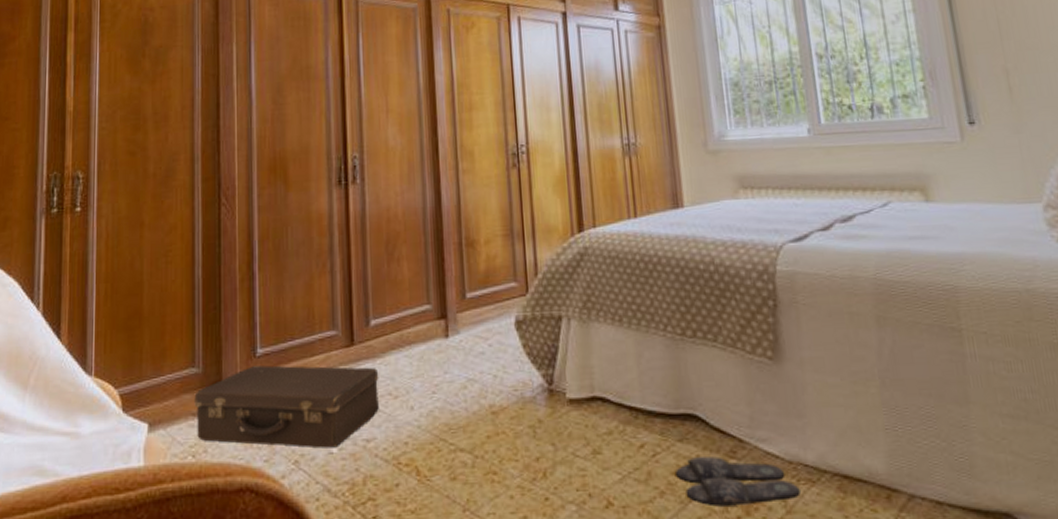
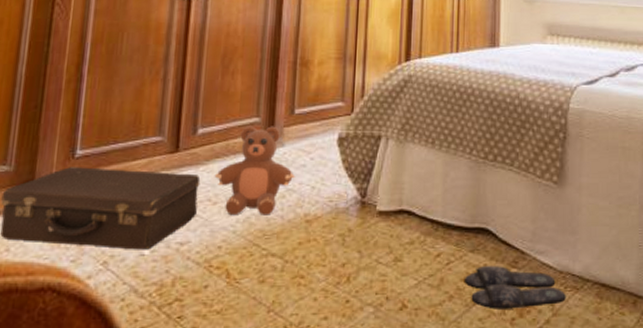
teddy bear: none [392,312,476,410] -> present [214,126,296,216]

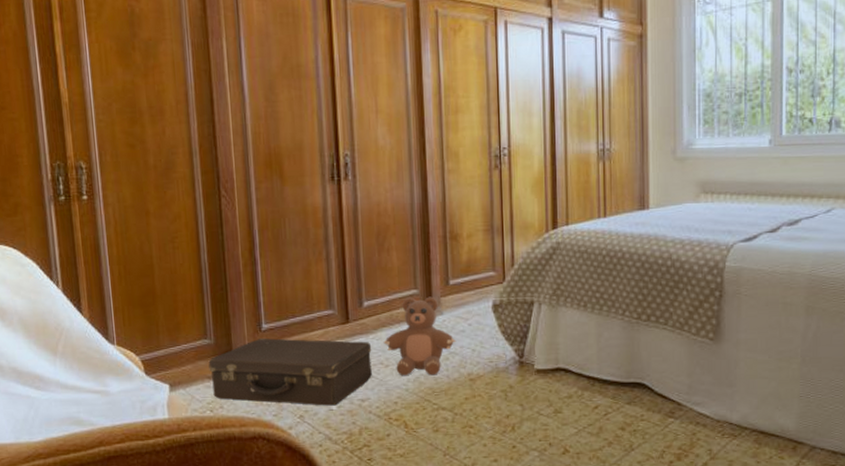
slippers: present [465,265,566,309] -> none [623,415,723,454]

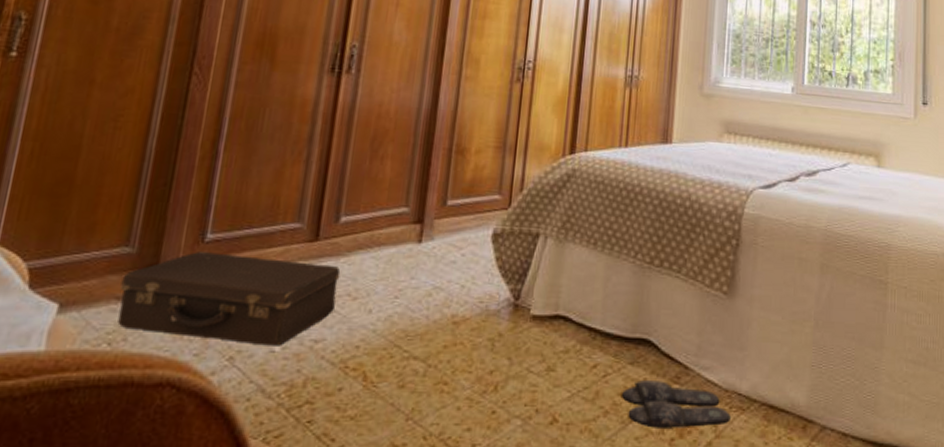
teddy bear: present [383,296,457,376] -> none [355,216,445,315]
slippers: none [623,415,723,454] -> present [622,379,731,428]

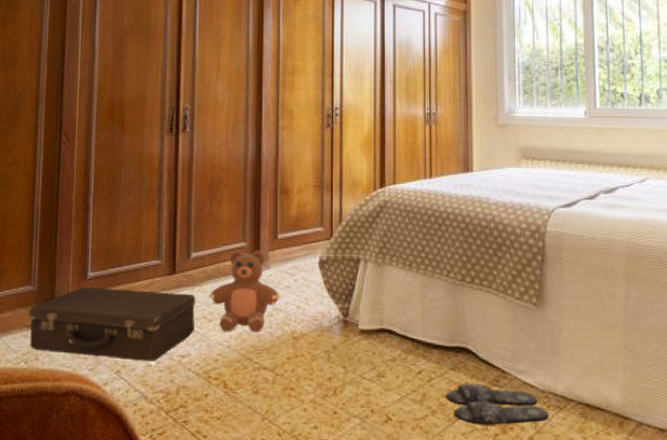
teddy bear: none [355,216,445,315] -> present [208,250,282,332]

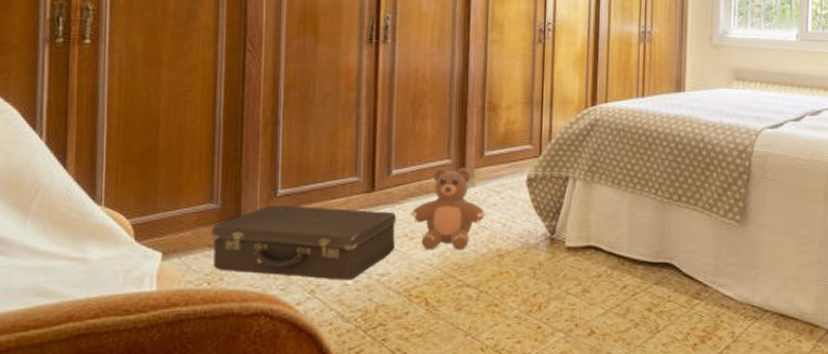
slippers: present [447,382,549,425] -> none [650,296,746,336]

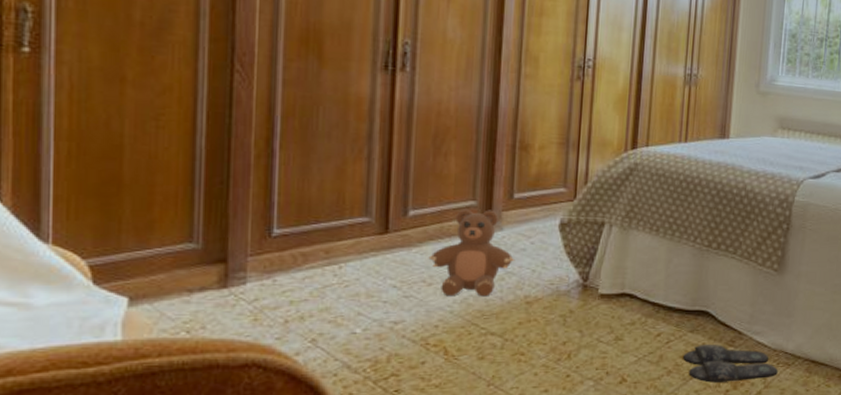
suitcase: present [211,205,397,280] -> none [191,246,414,328]
slippers: none [650,296,746,336] -> present [683,344,778,383]

